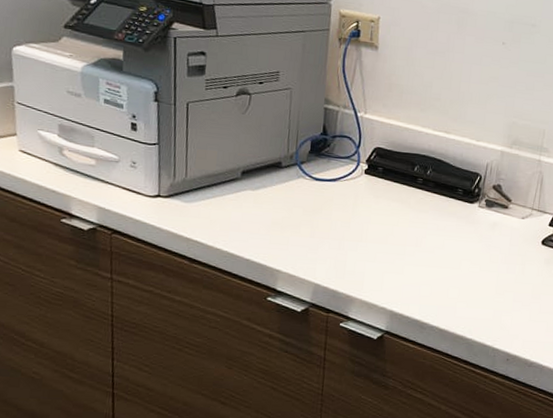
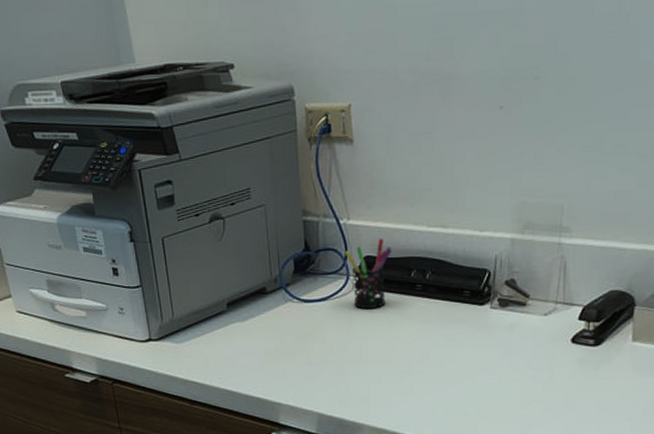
pen holder: none [358,134,400,195] -> present [344,239,392,310]

